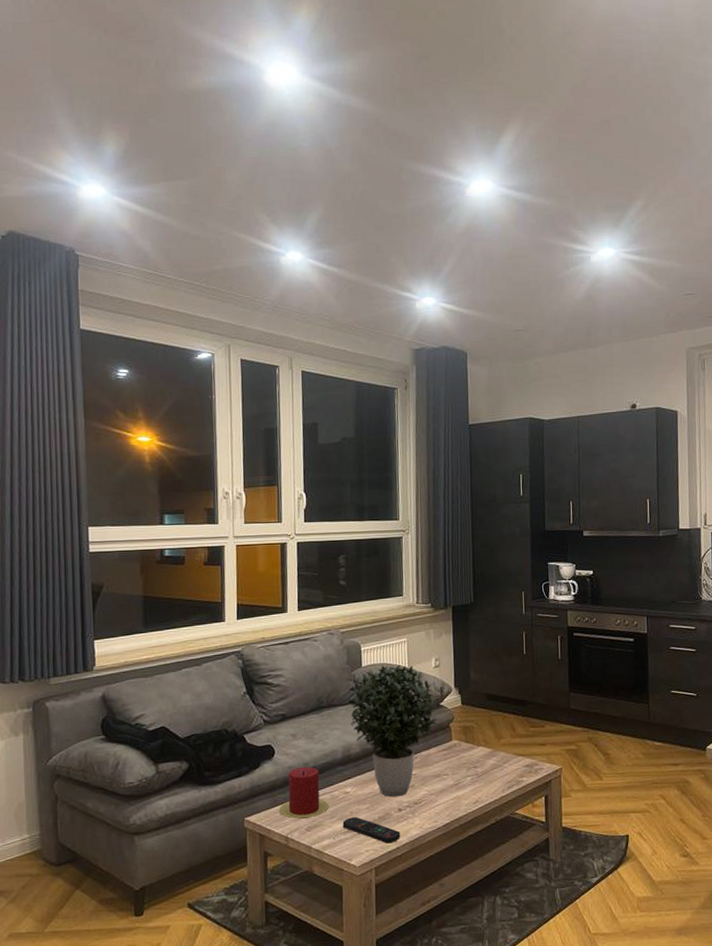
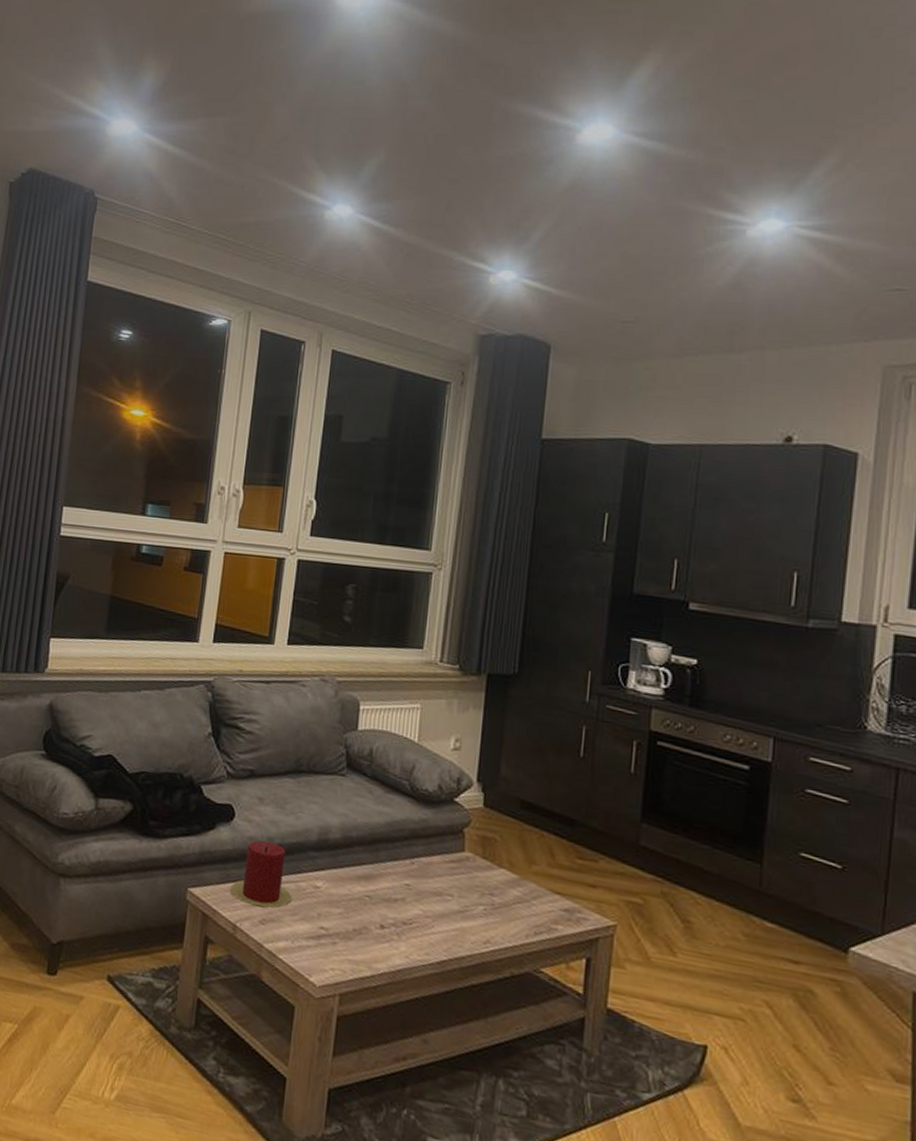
remote control: present [342,817,401,844] -> none [305,920,379,968]
potted plant: present [348,664,439,798] -> none [333,733,451,910]

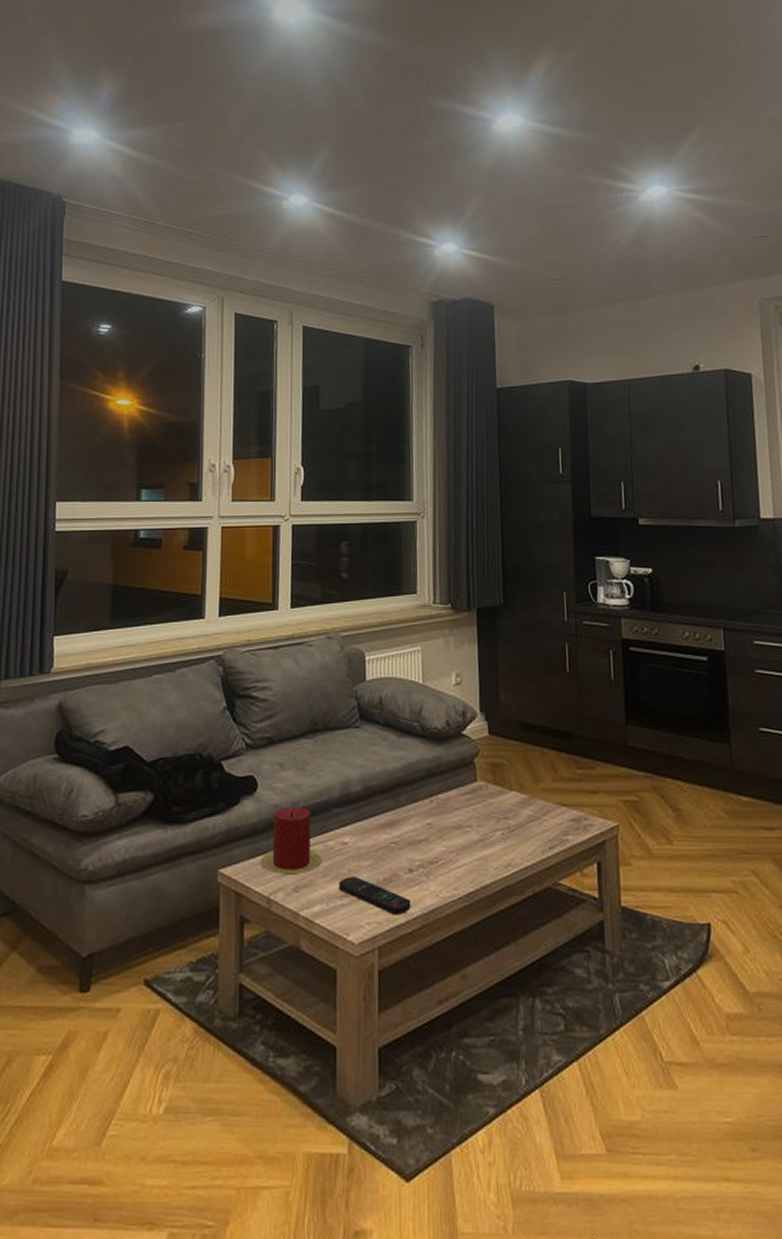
remote control: none [305,920,379,968] -> present [338,877,411,915]

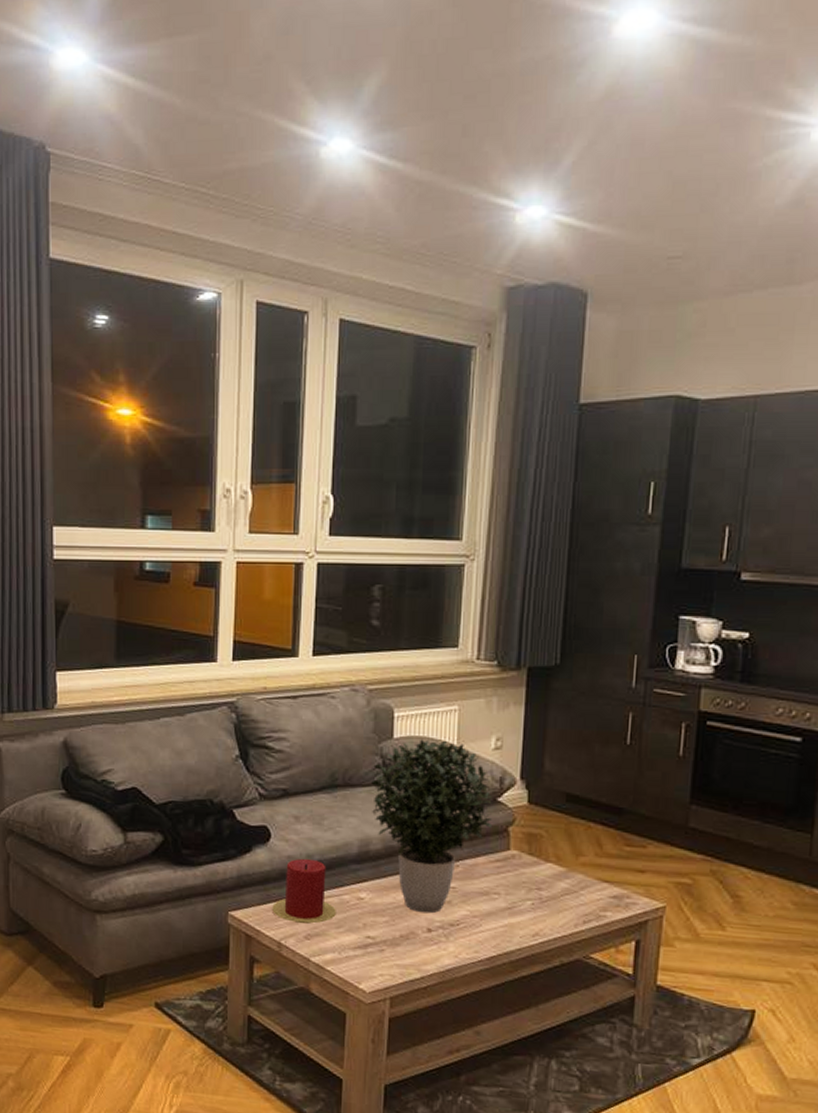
remote control: present [338,877,411,915] -> none [352,930,428,971]
potted plant: none [349,679,460,853] -> present [371,739,494,914]

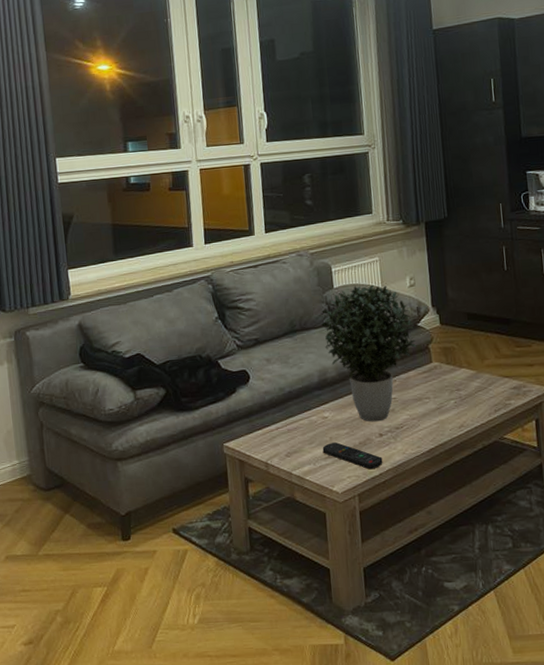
candle: present [272,858,336,924] -> none [257,391,308,445]
remote control: none [352,930,428,971] -> present [322,442,383,470]

